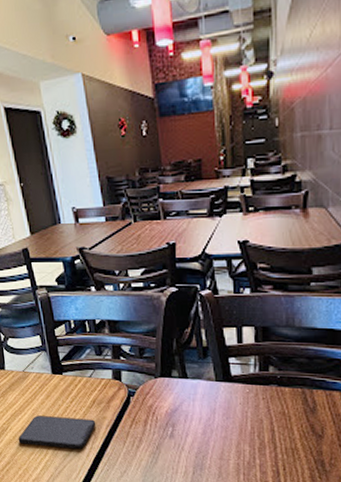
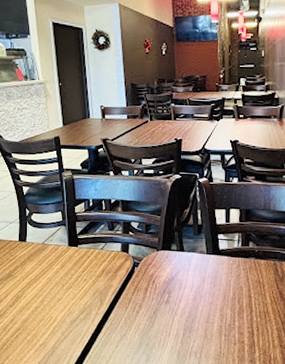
smartphone: present [18,415,96,450] -> none [30,284,103,316]

